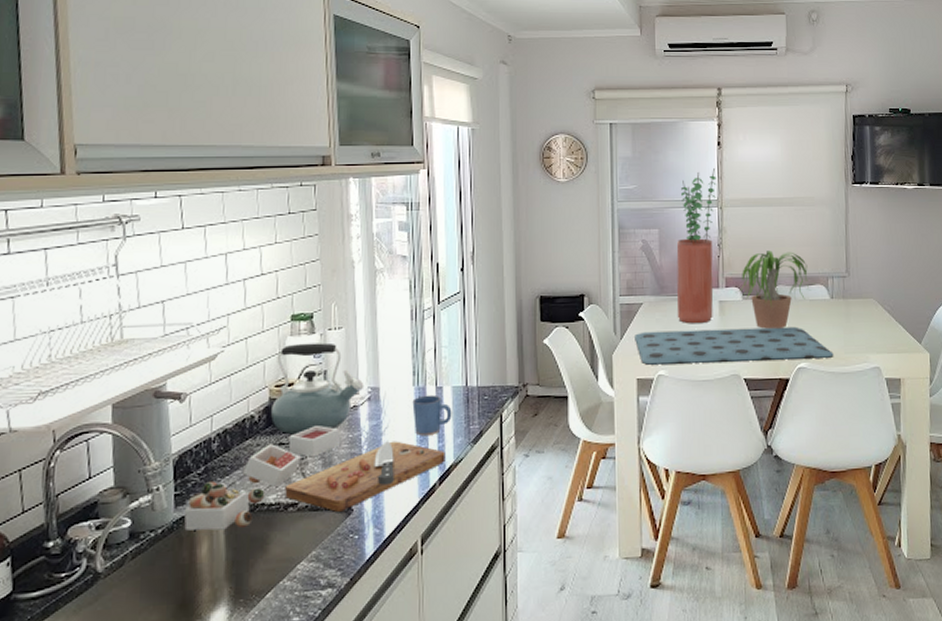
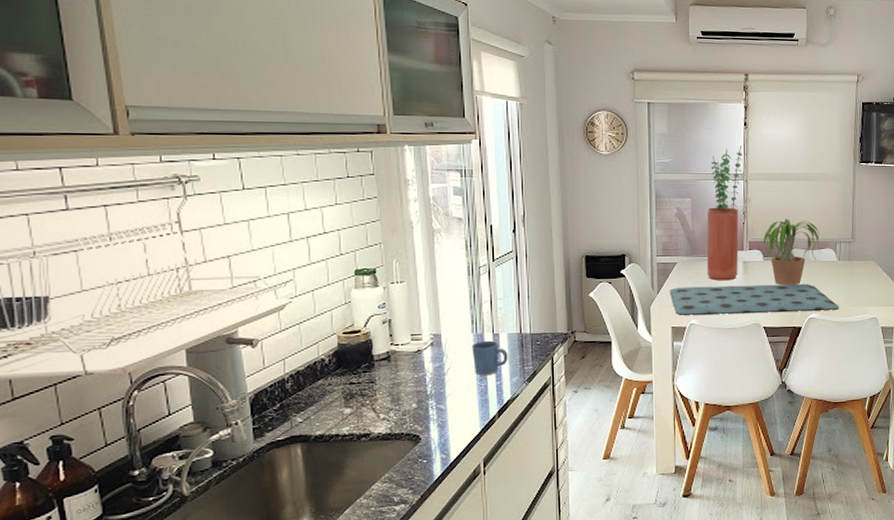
cutting board: present [184,426,446,531] -> none [264,367,503,459]
kettle: present [270,343,364,435] -> none [339,295,427,376]

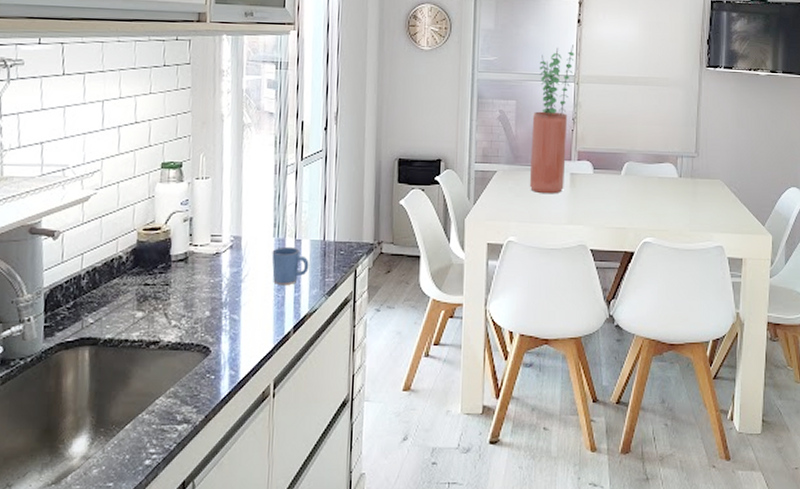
placemat: present [670,283,839,315] -> none [487,198,679,234]
potted plant: present [758,219,821,285] -> none [587,127,659,203]

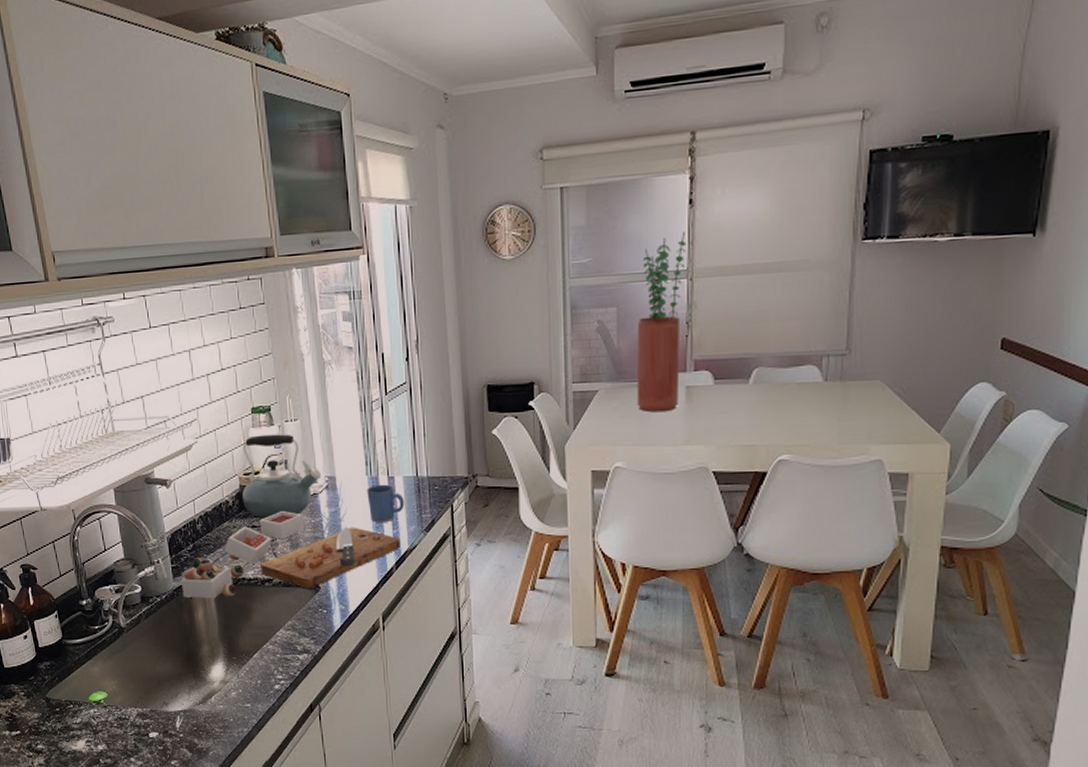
cutting board: none [52,270,301,362] -> present [181,511,401,599]
kettle: none [137,190,227,277] -> present [241,434,322,519]

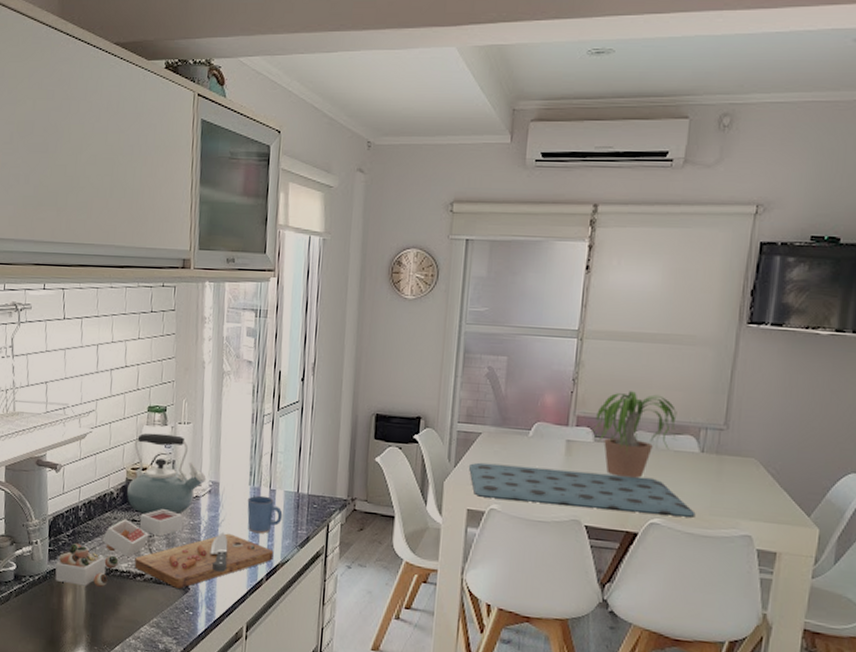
placemat: none [589,414,824,456] -> present [469,462,696,517]
vase: present [636,232,687,413] -> none [517,295,580,462]
potted plant: none [706,327,798,417] -> present [587,391,677,478]

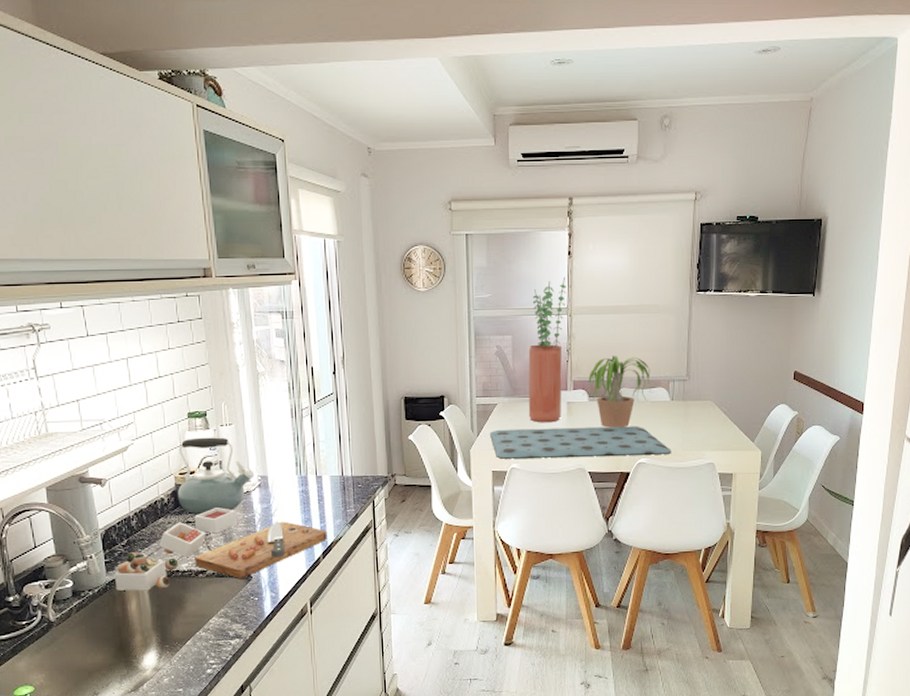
mug: present [247,495,283,534] -> none [296,483,331,518]
vase: none [517,295,580,462] -> present [528,277,567,423]

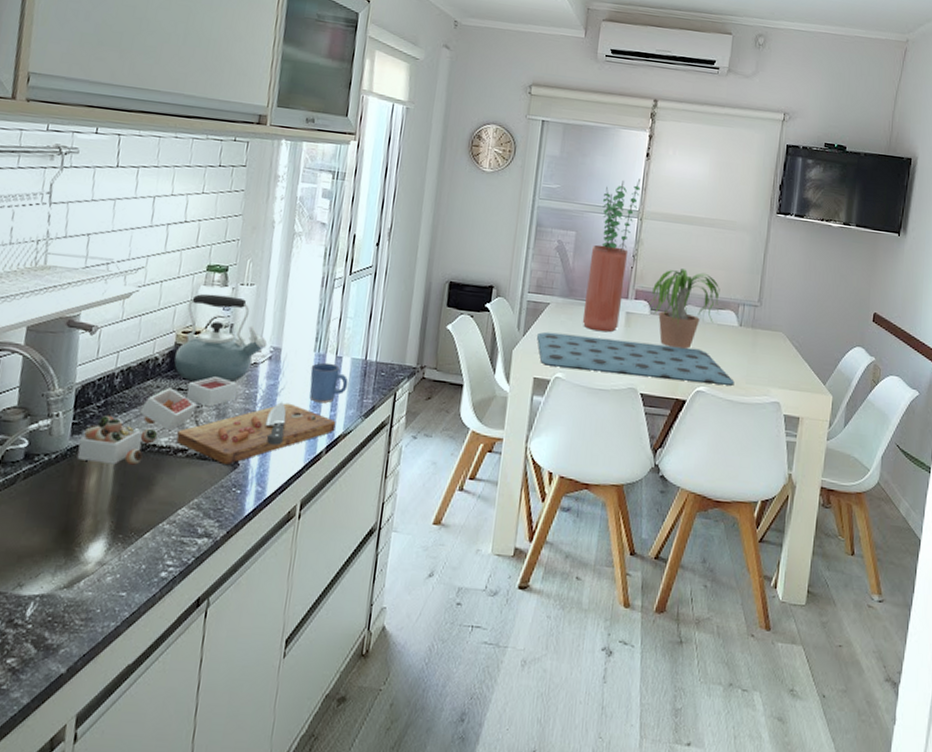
mug: none [296,483,331,518] -> present [309,362,349,403]

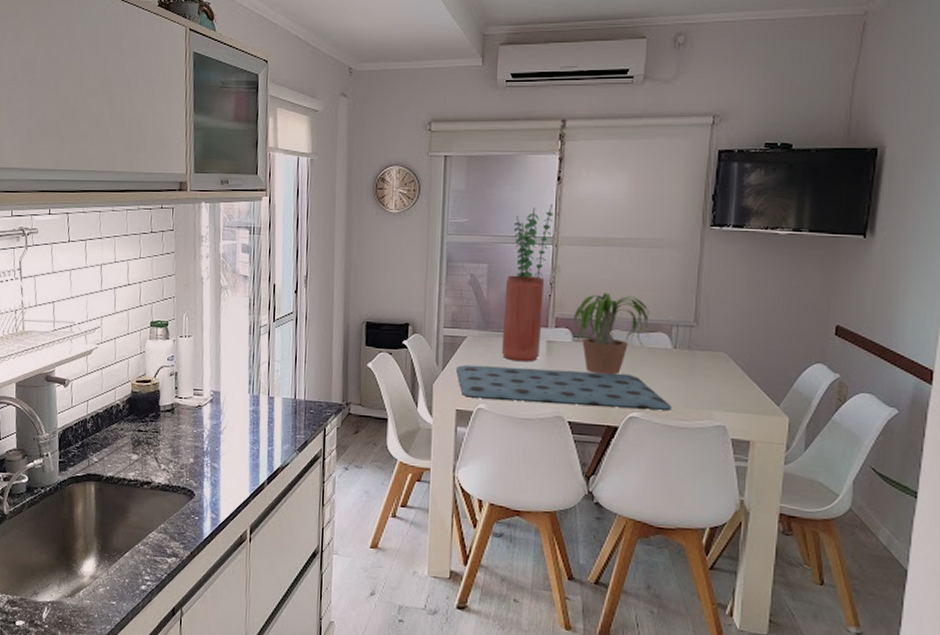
cutting board: present [77,376,336,465] -> none [65,419,274,496]
kettle: present [173,293,268,383] -> none [132,347,208,425]
mug: present [309,362,349,403] -> none [247,403,281,440]

